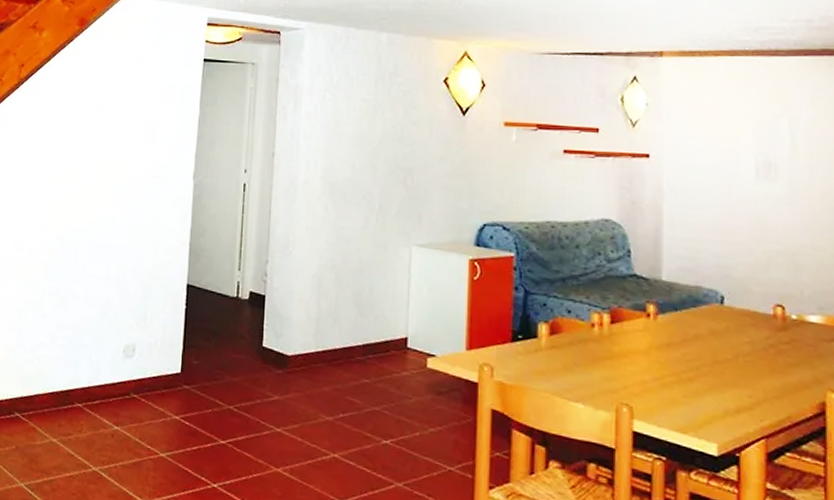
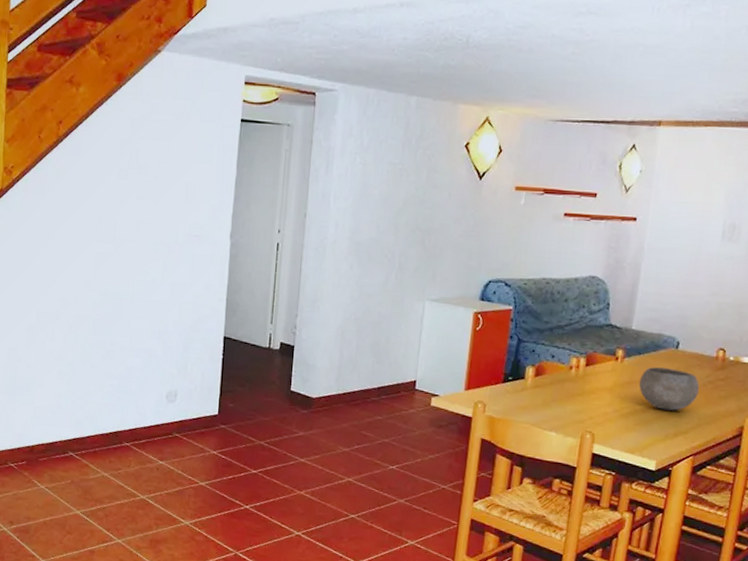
bowl: none [680,326,758,381] -> present [638,367,700,411]

